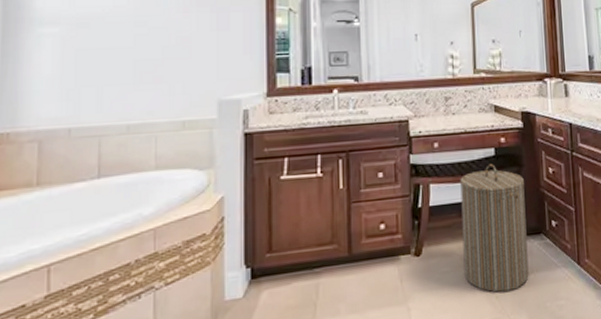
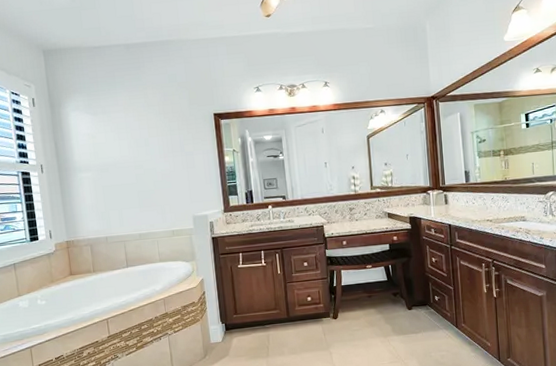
laundry hamper: present [460,164,529,293] -> none [363,256,418,345]

